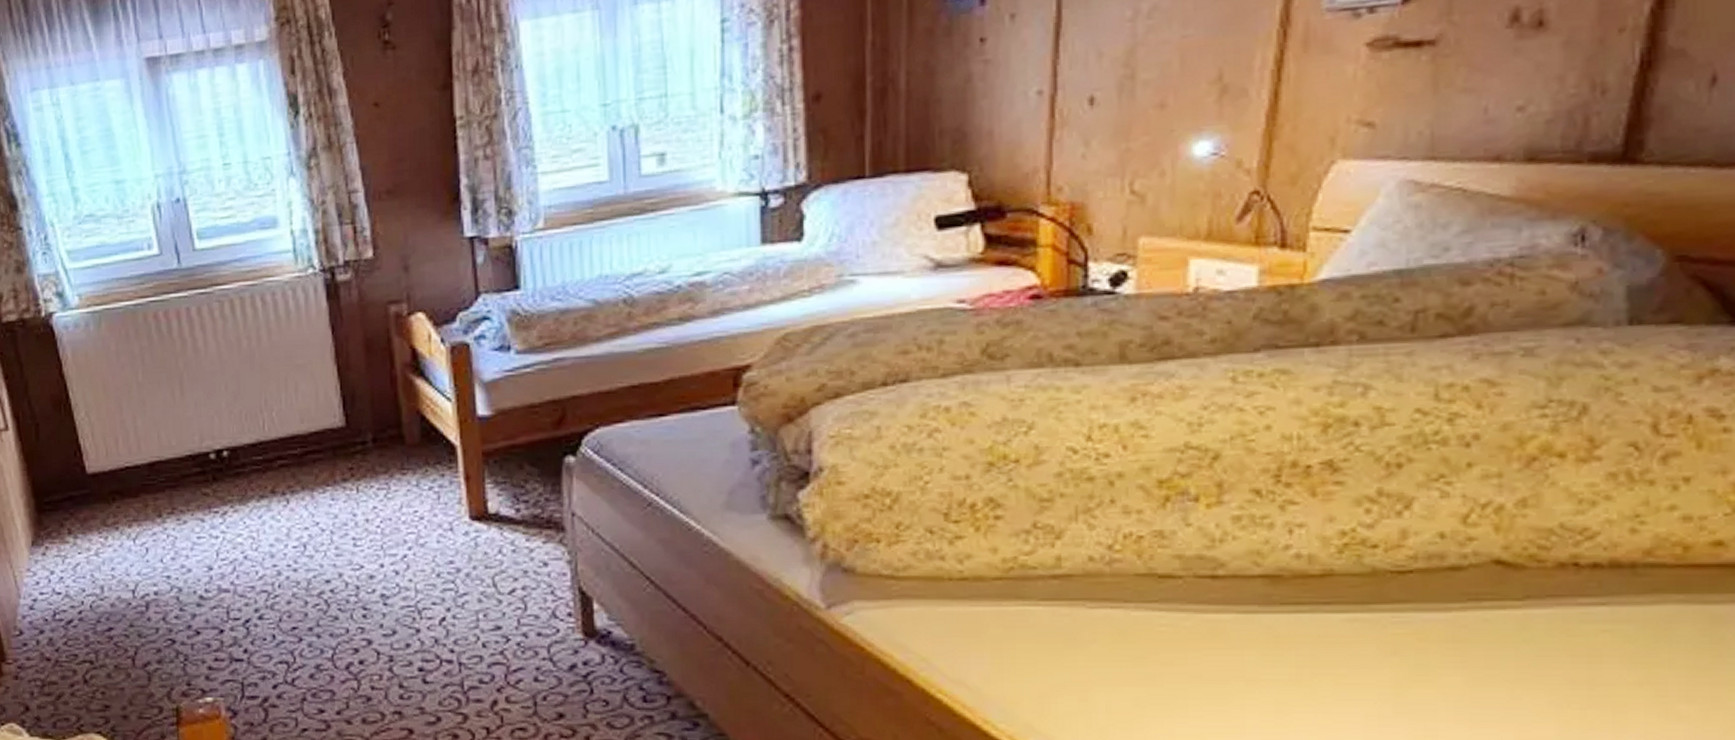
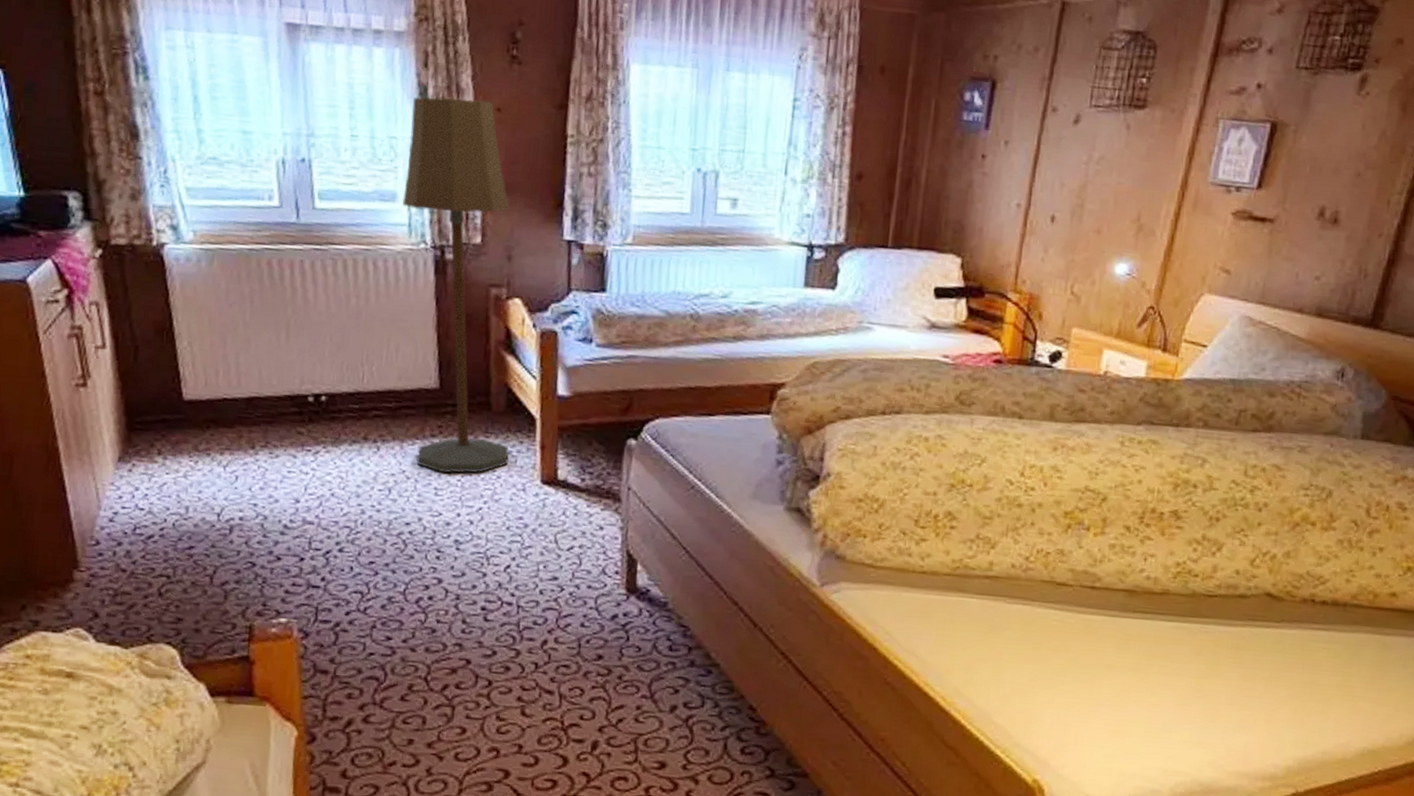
floor lamp: none [283,97,430,521] -> present [402,96,510,473]

